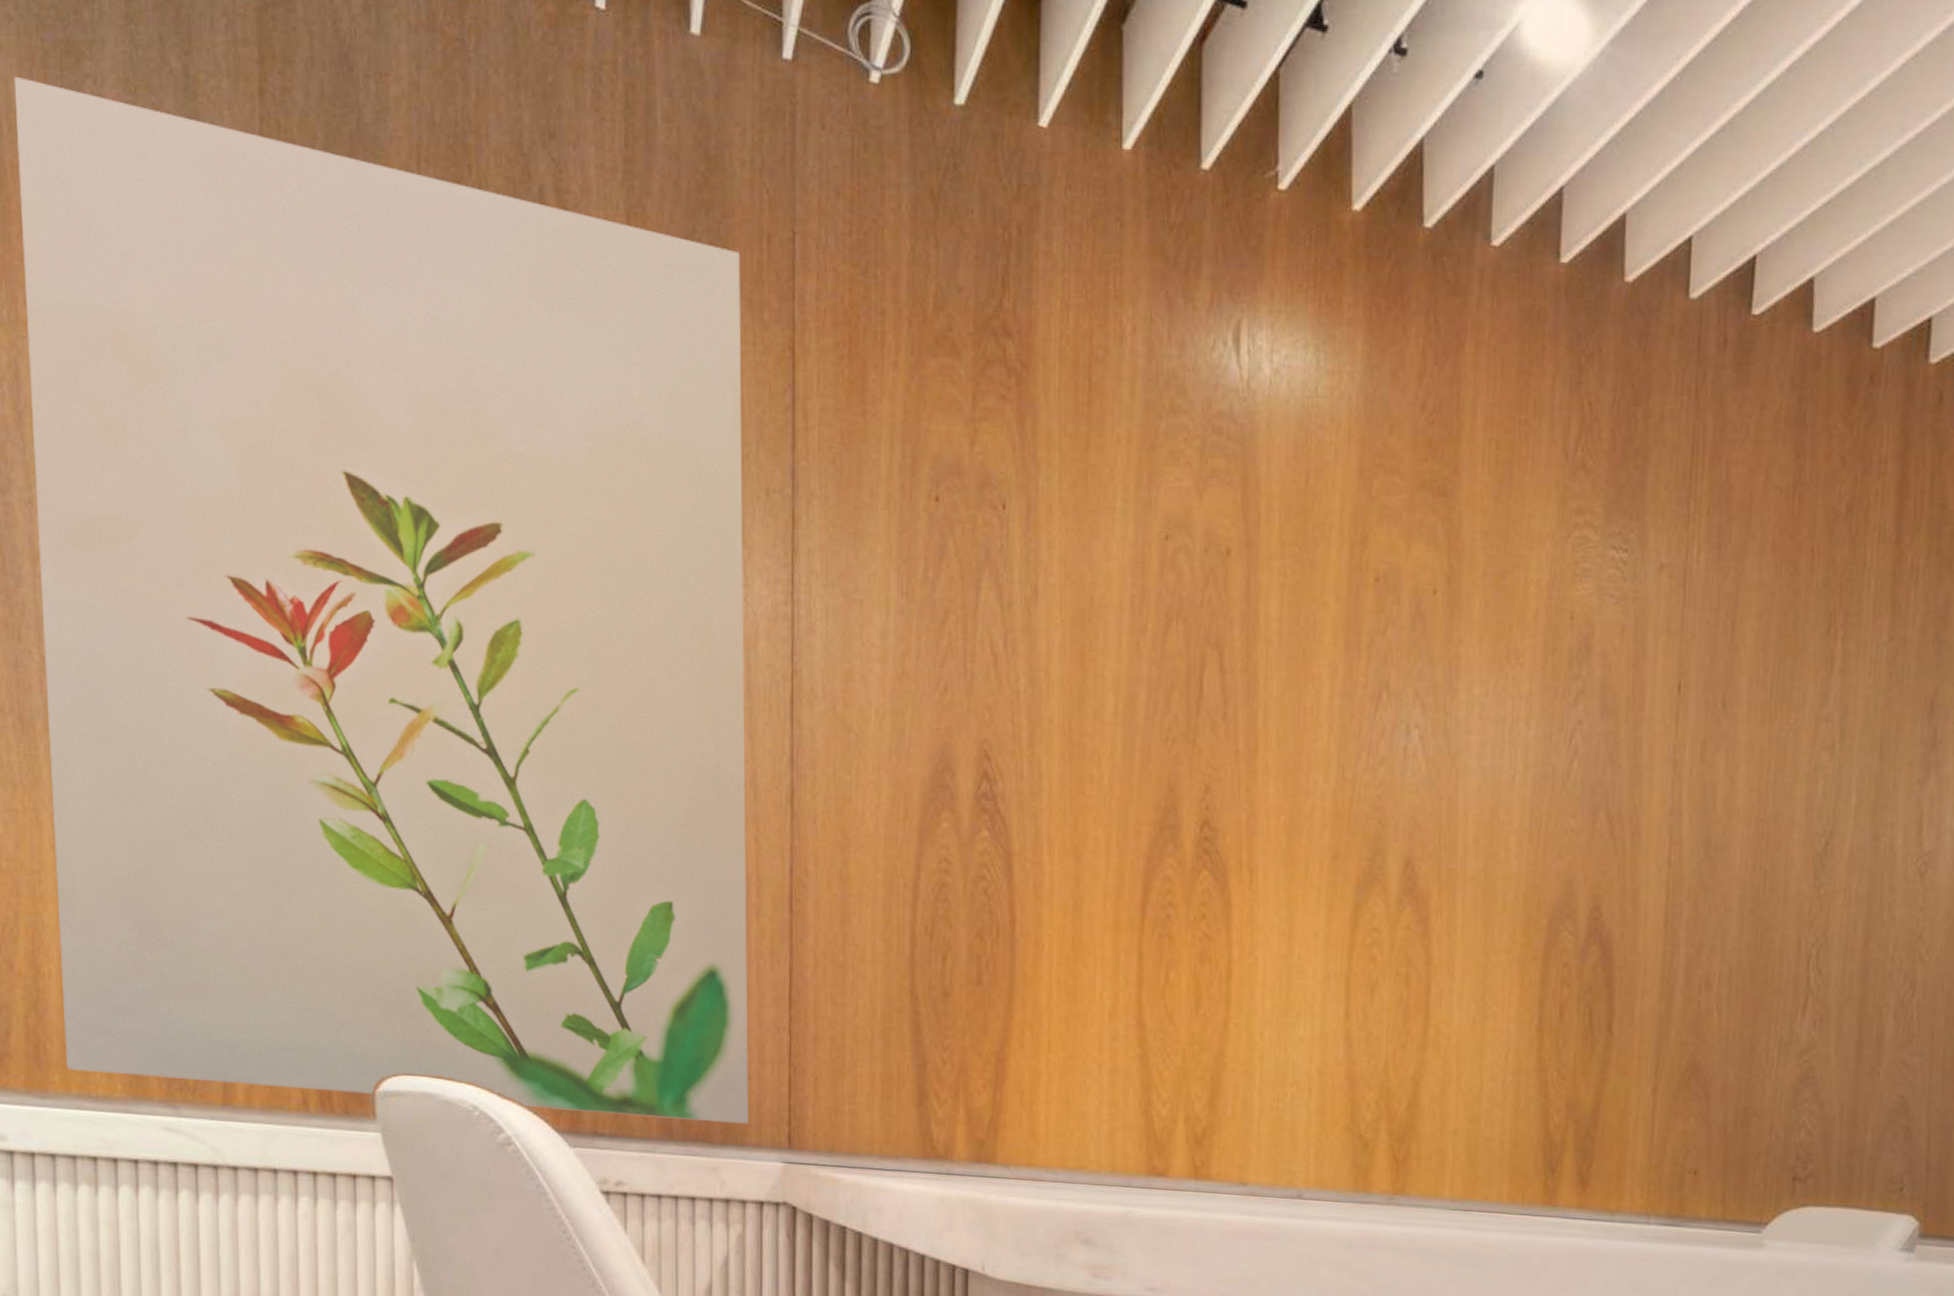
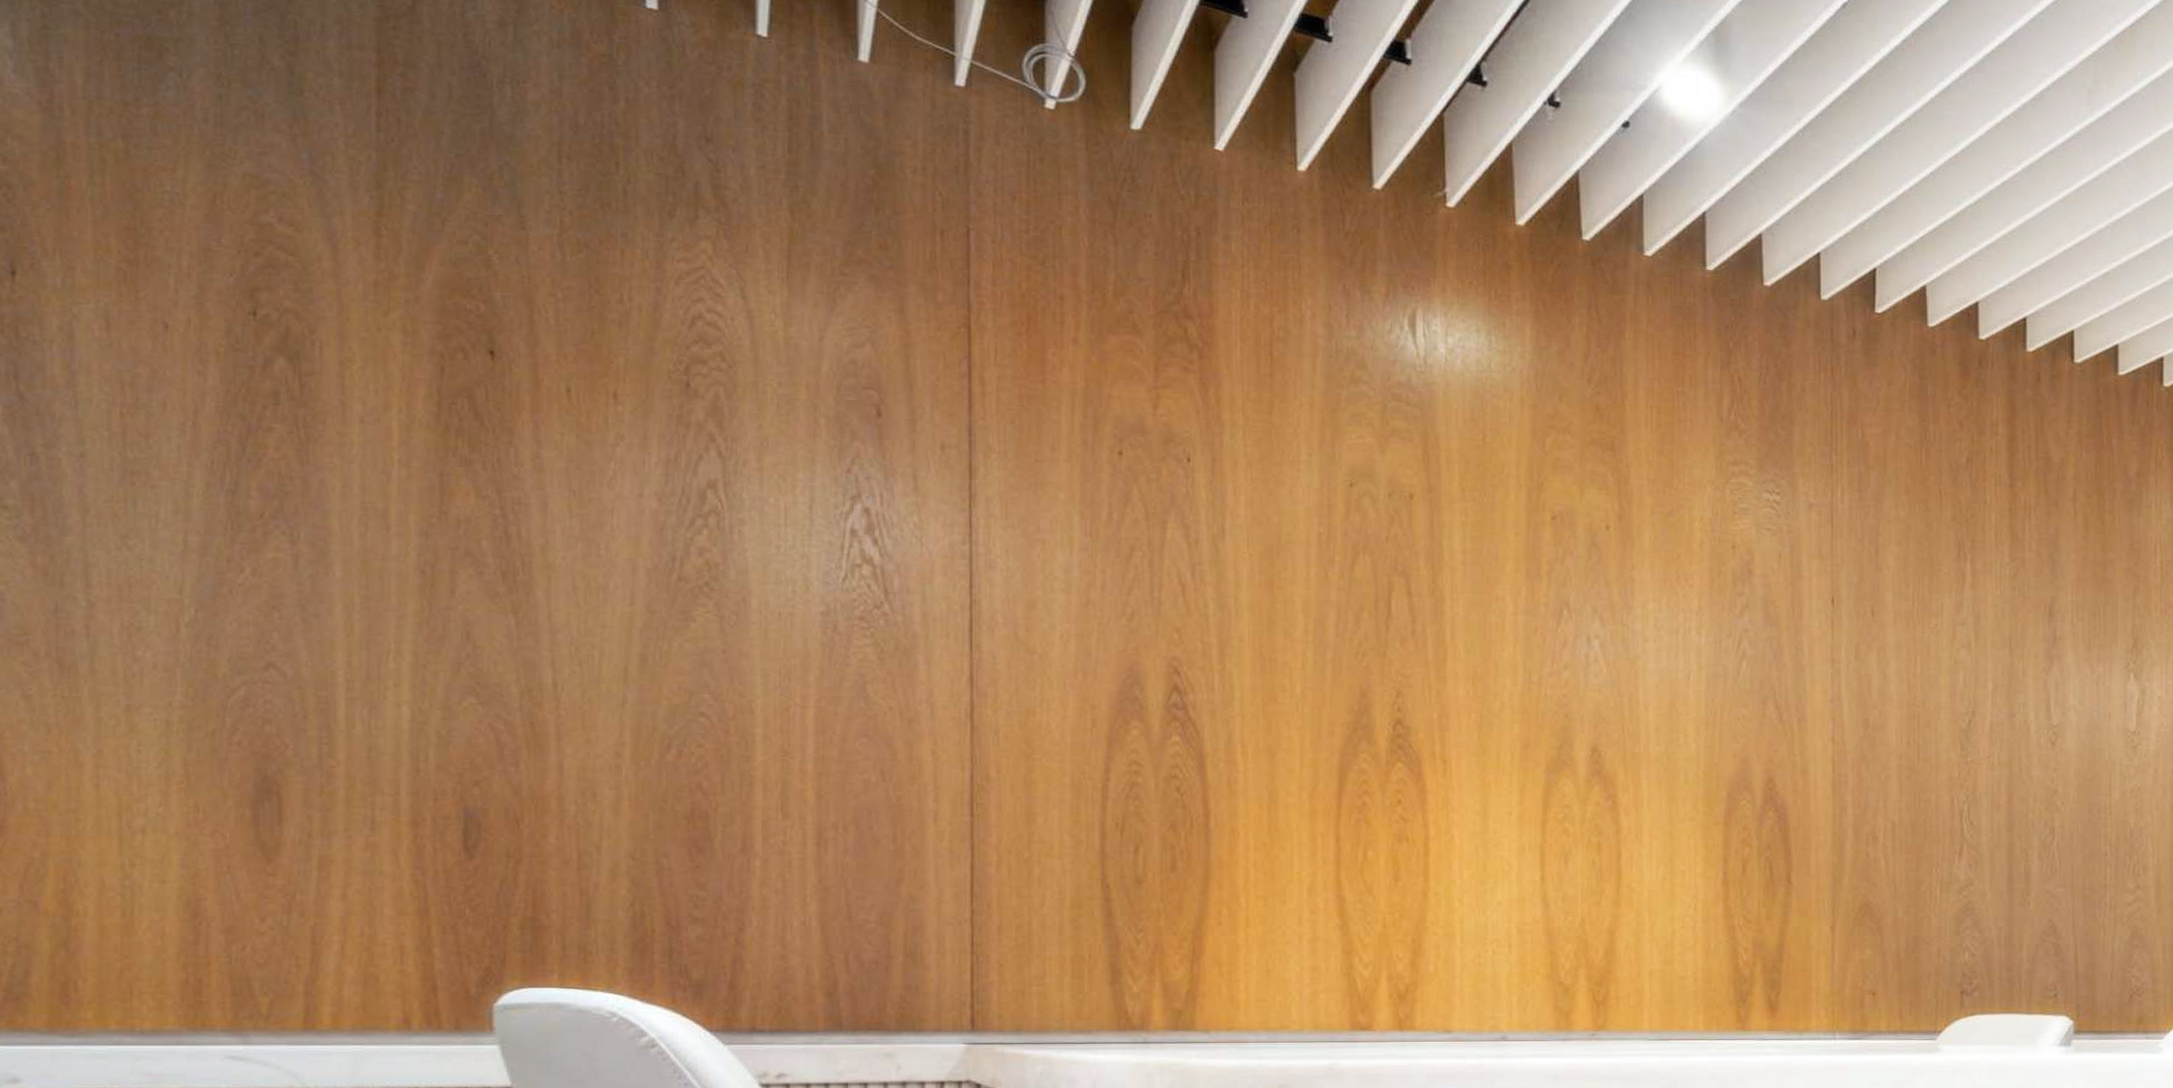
wall art: present [14,76,748,1125] -> none [80,66,927,1012]

